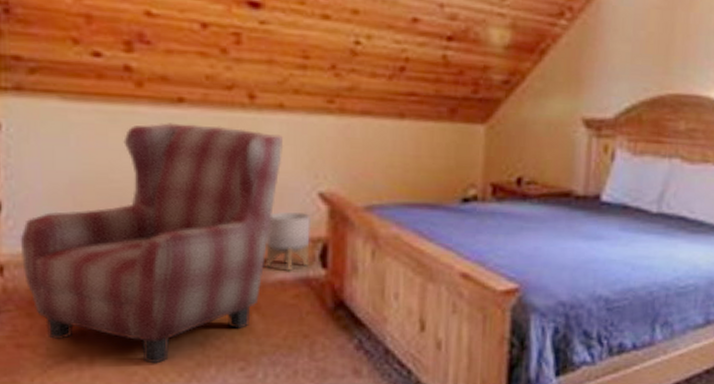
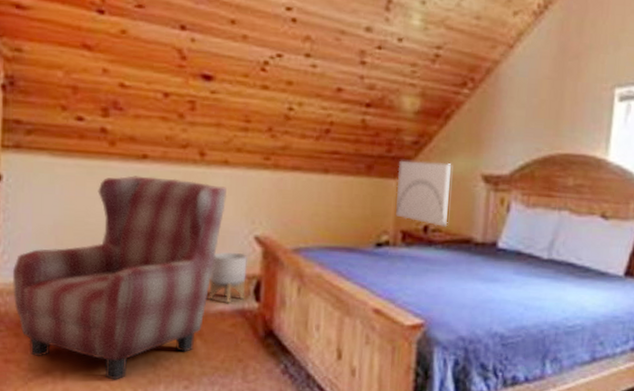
wall art: none [484,102,547,178] -> present [396,160,451,227]

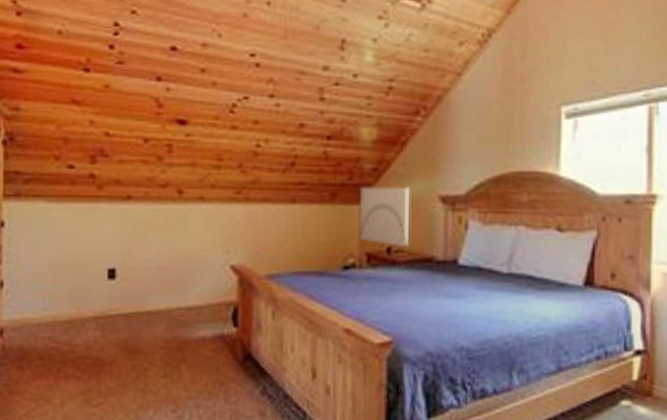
armchair: present [12,175,227,380] -> none [15,215,204,407]
planter: present [208,252,247,304] -> none [191,281,225,330]

